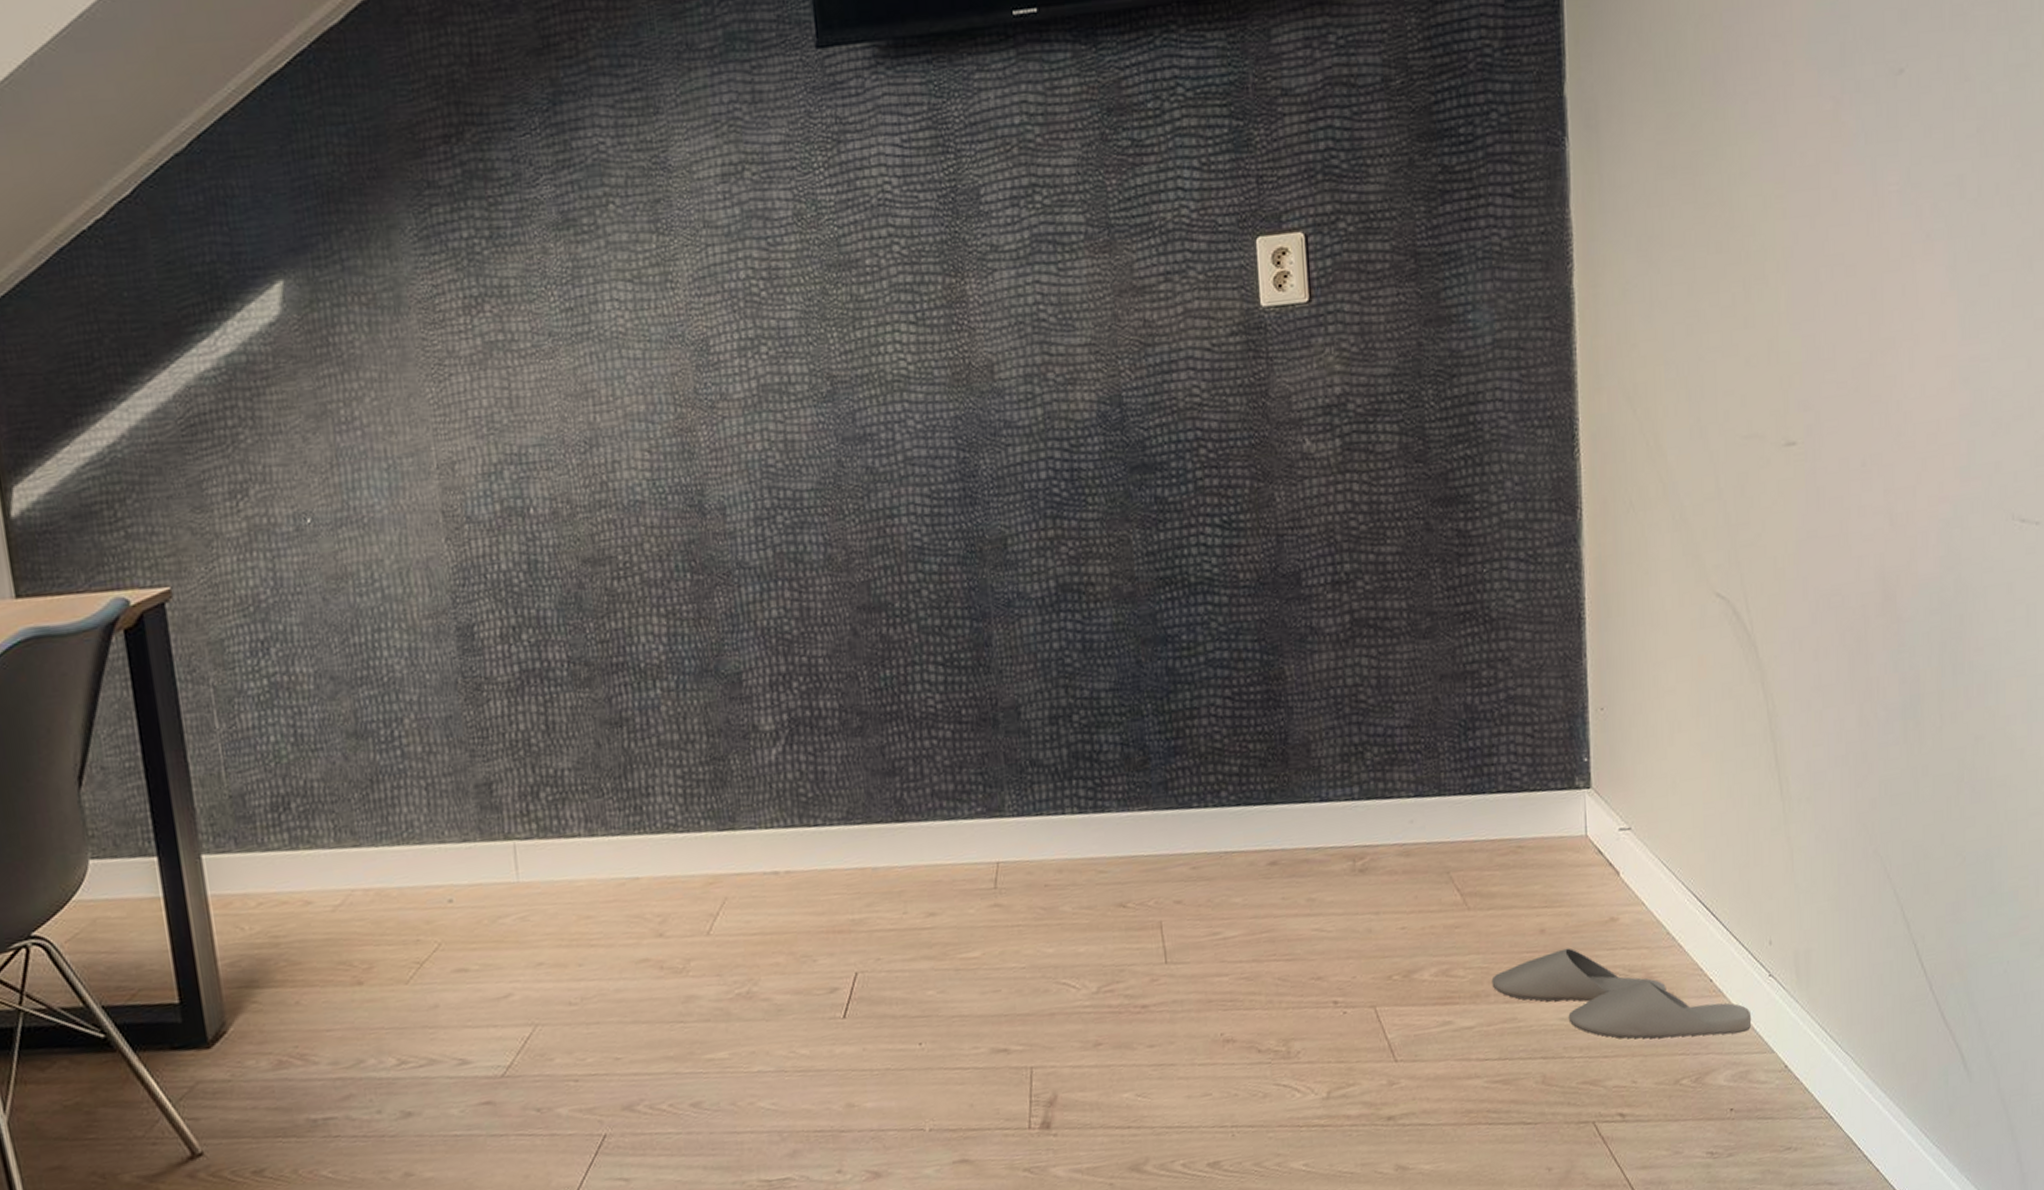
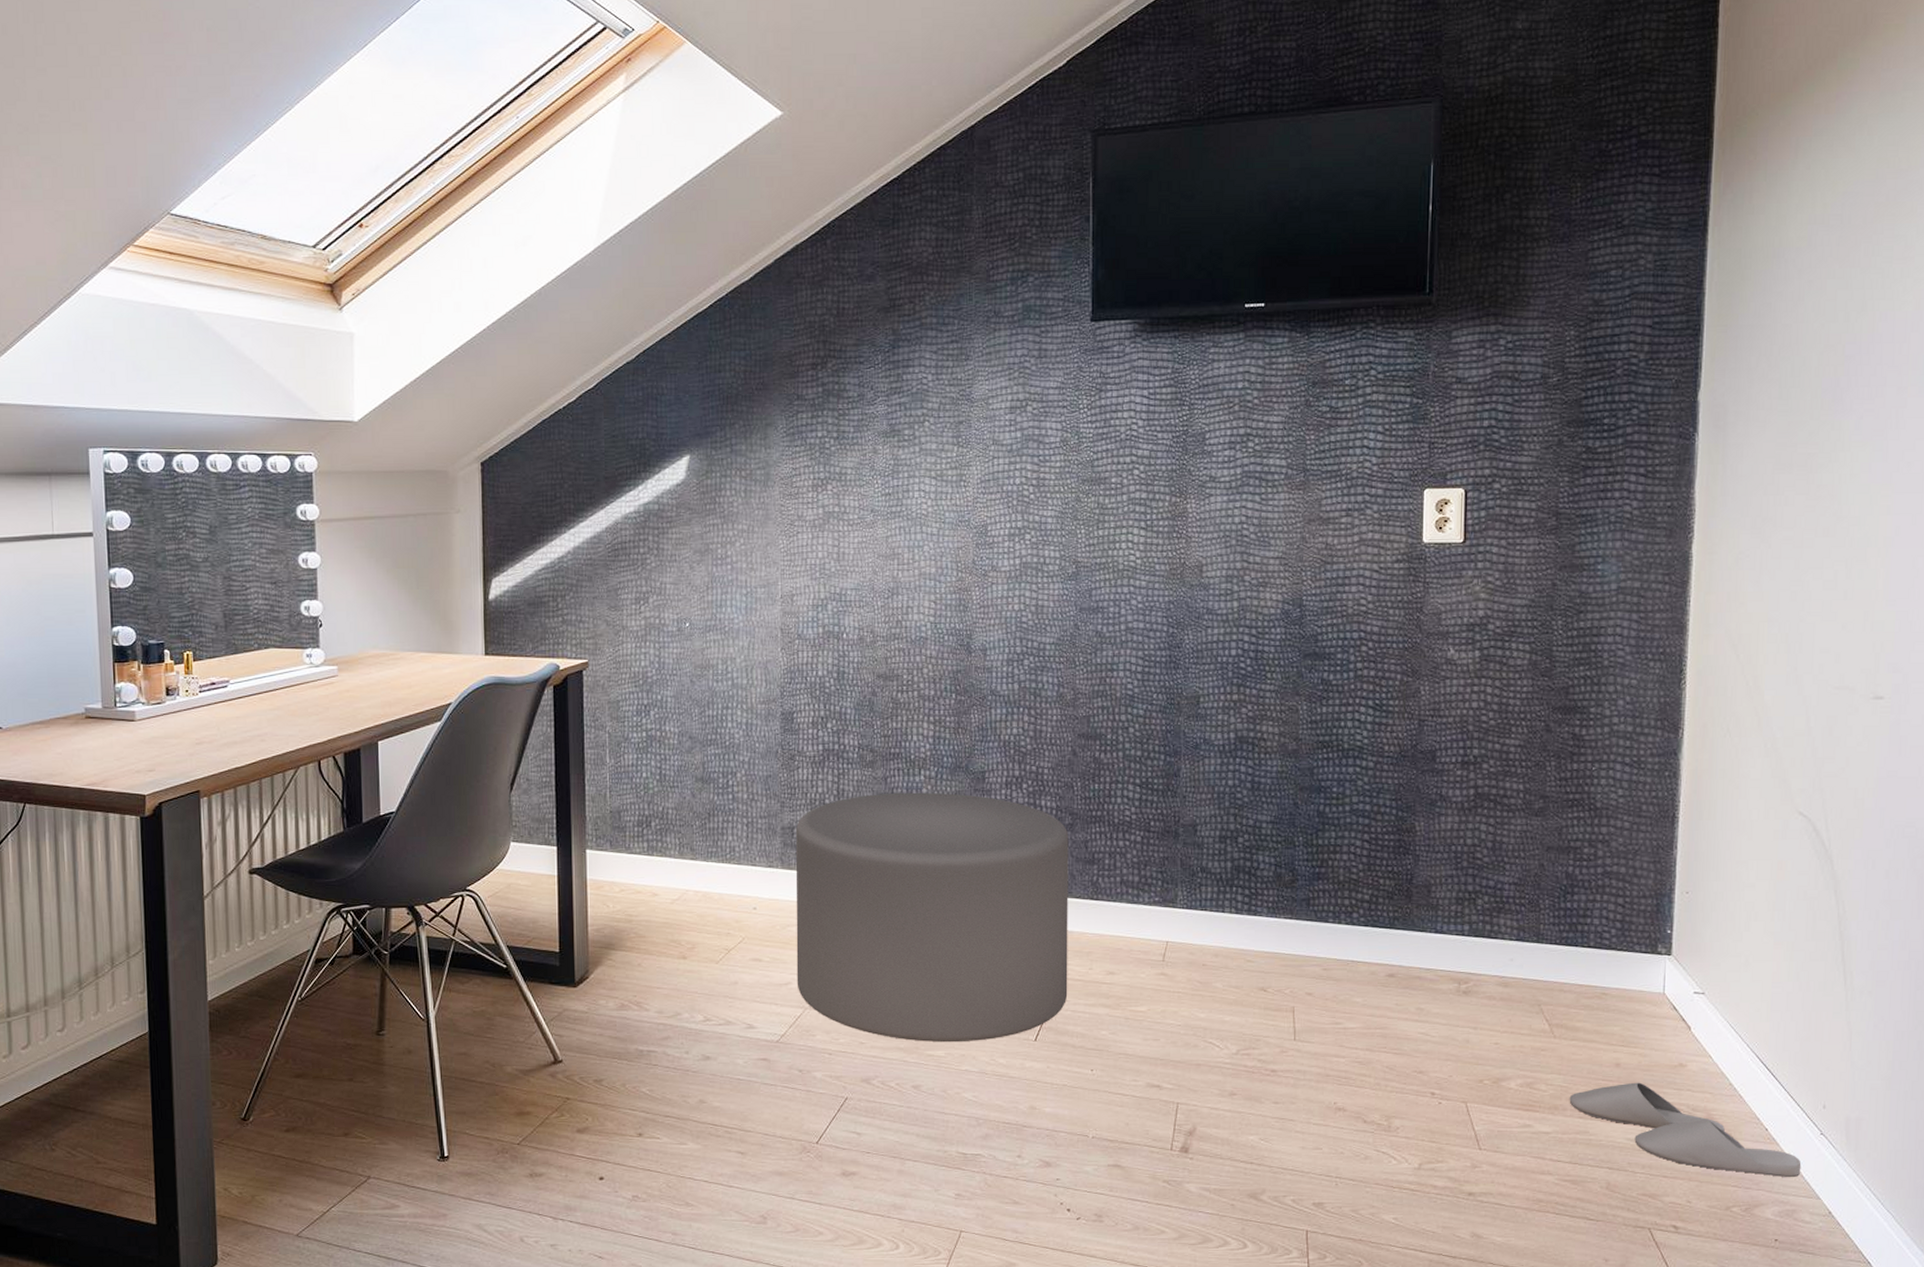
pouf: none [494,705,879,1046] -> present [795,792,1069,1043]

